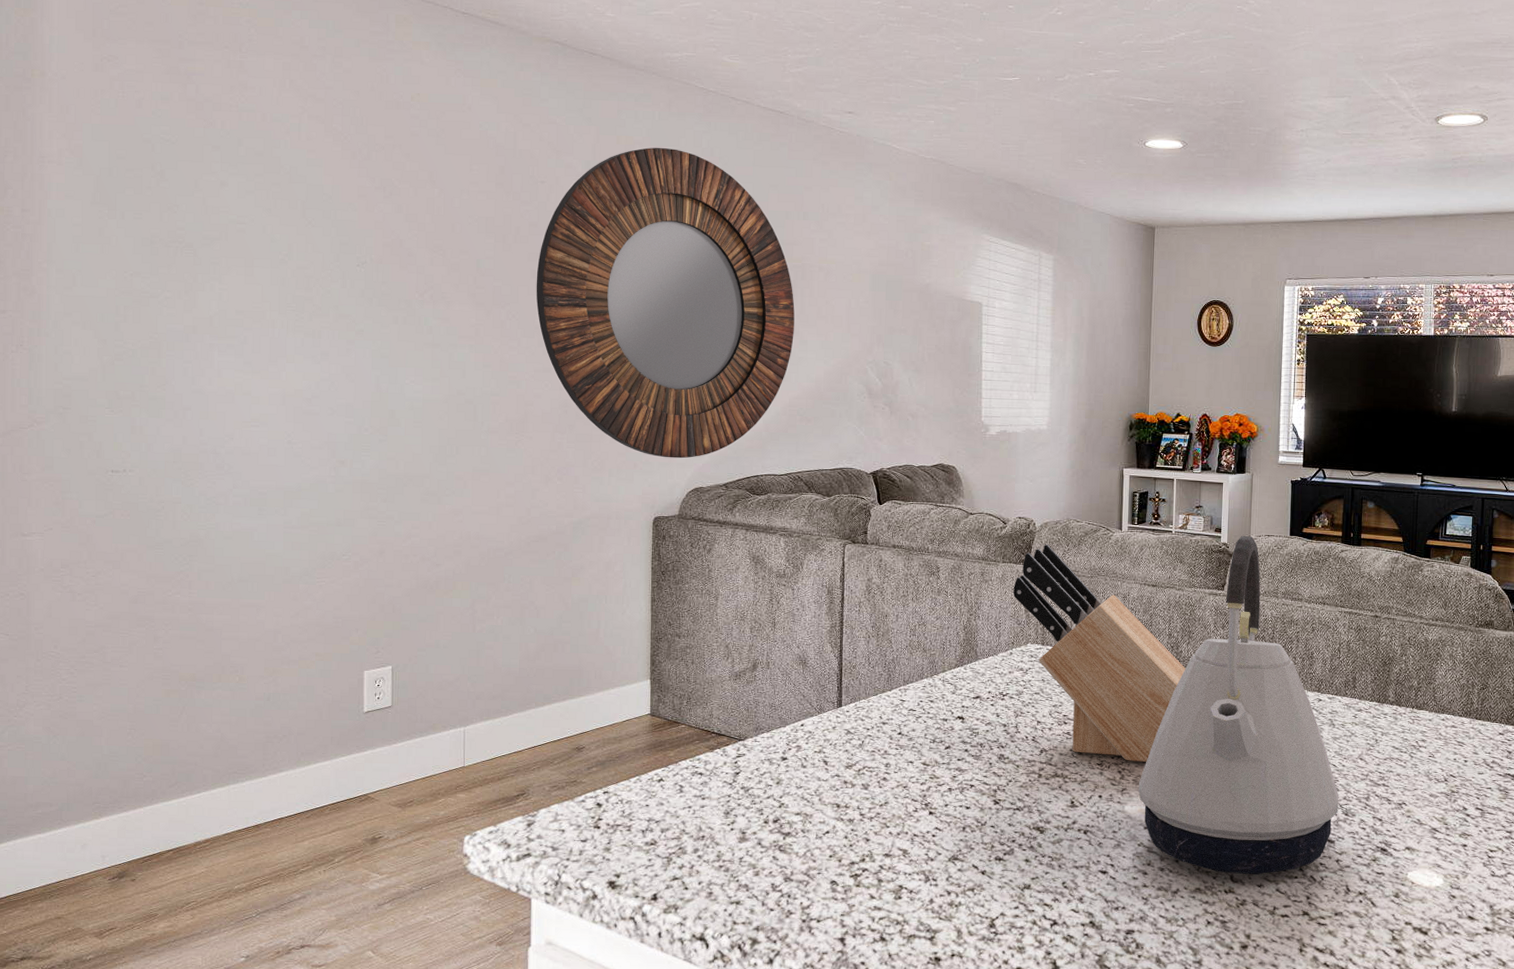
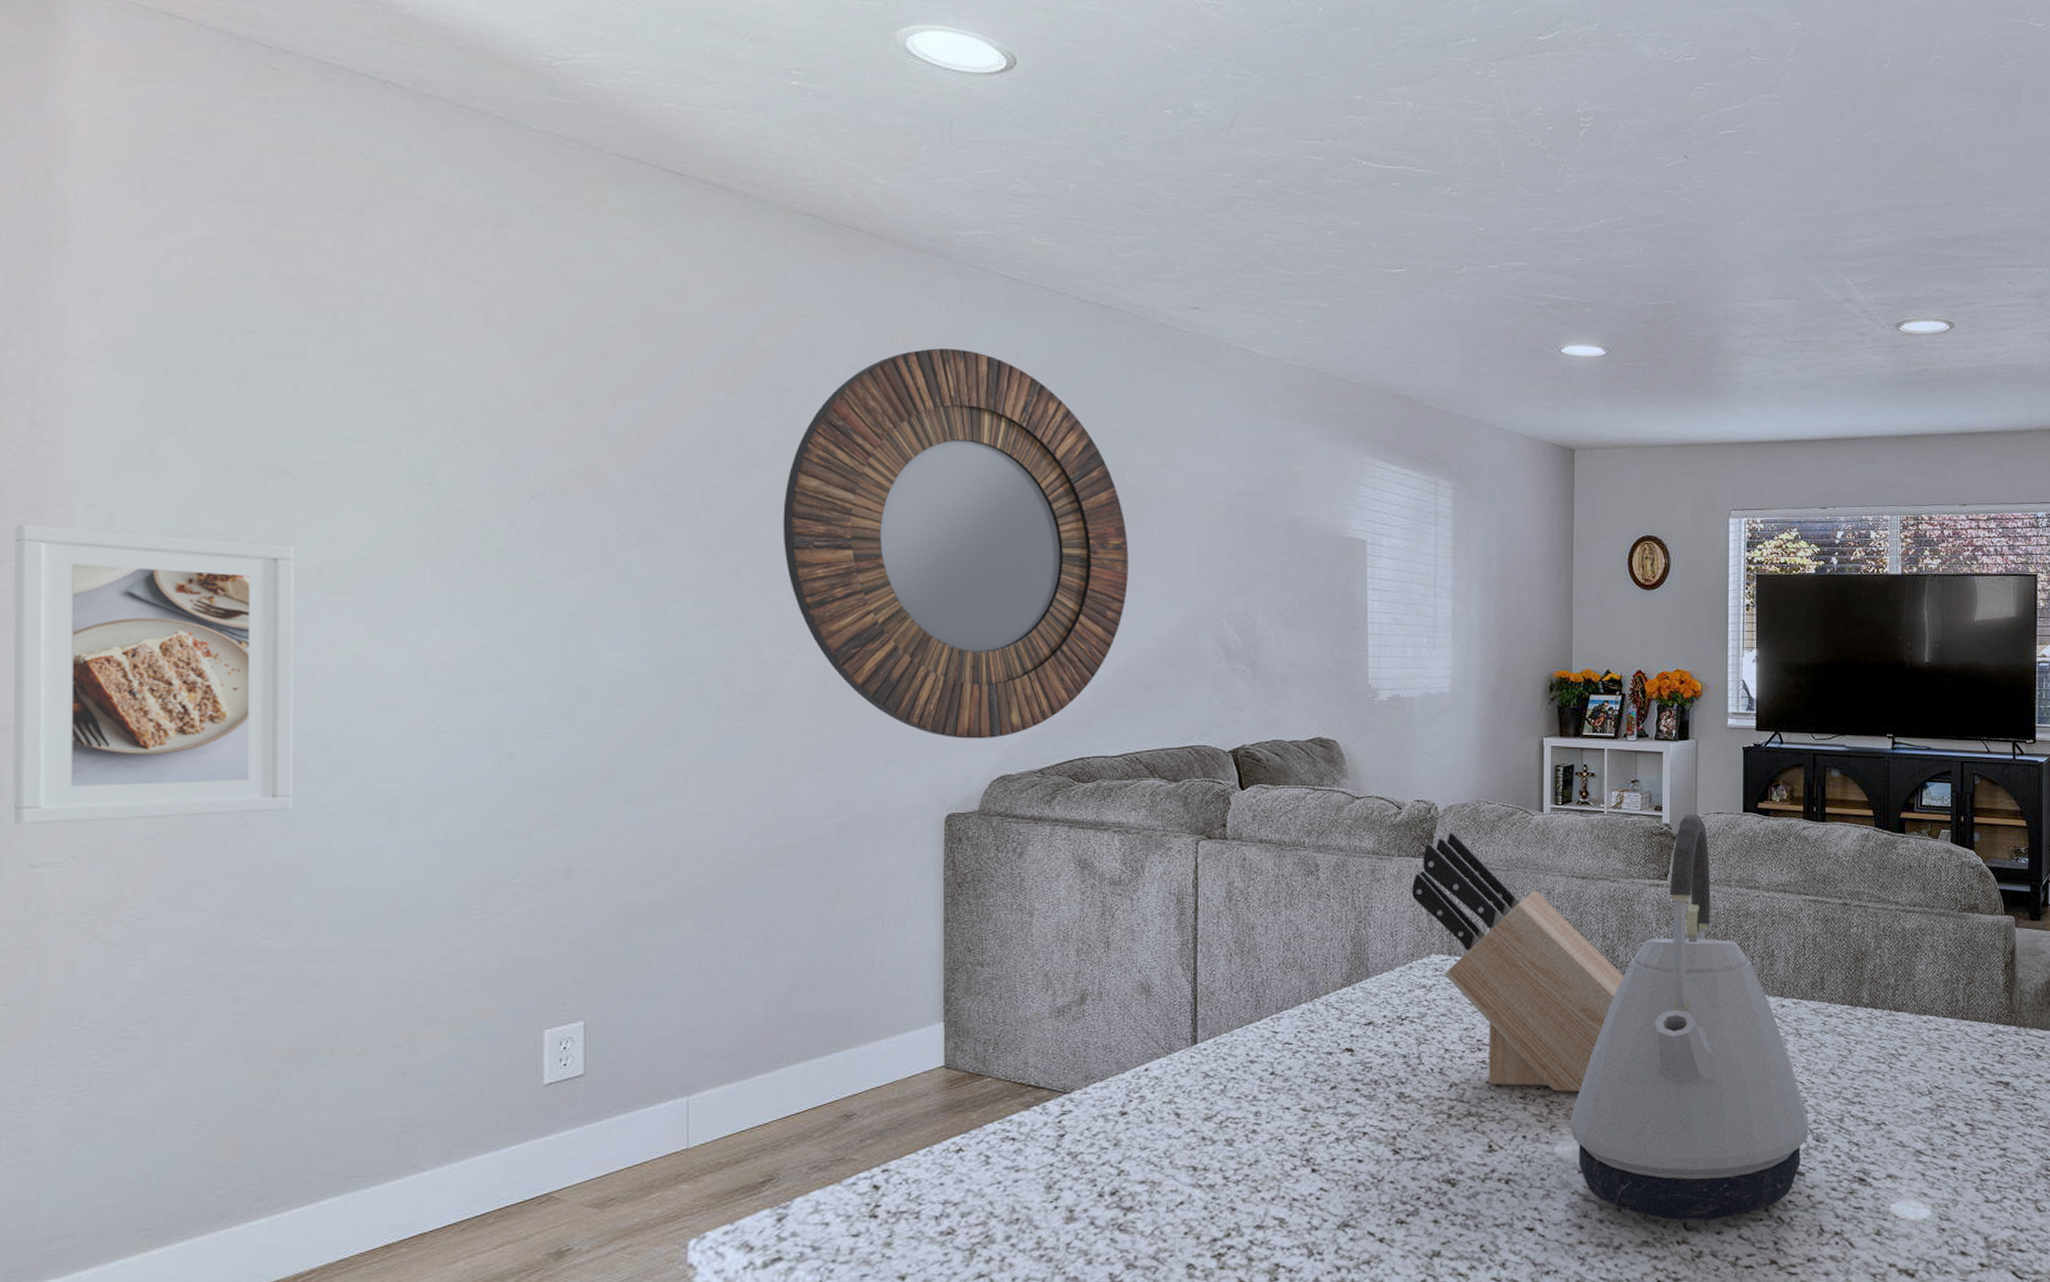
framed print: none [11,284,195,505] -> present [12,524,295,825]

